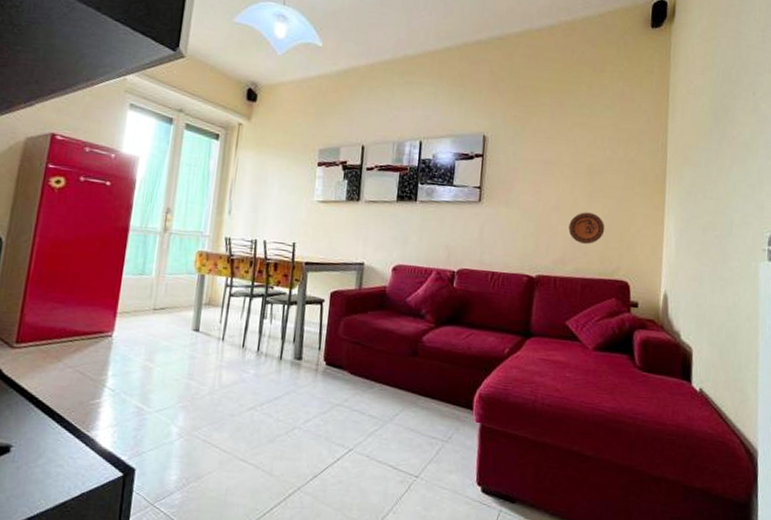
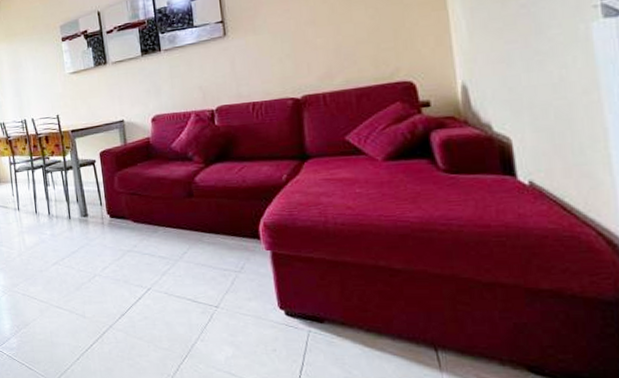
decorative plate: present [568,212,605,244] -> none [329,16,373,53]

